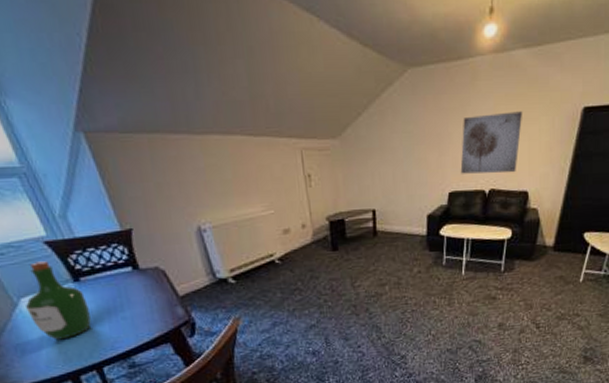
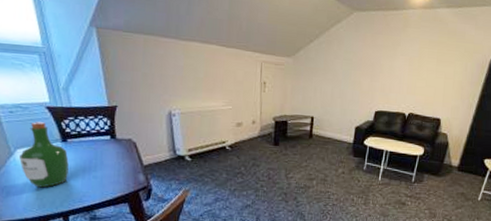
wall art: present [460,111,522,174] -> none [386,54,441,103]

